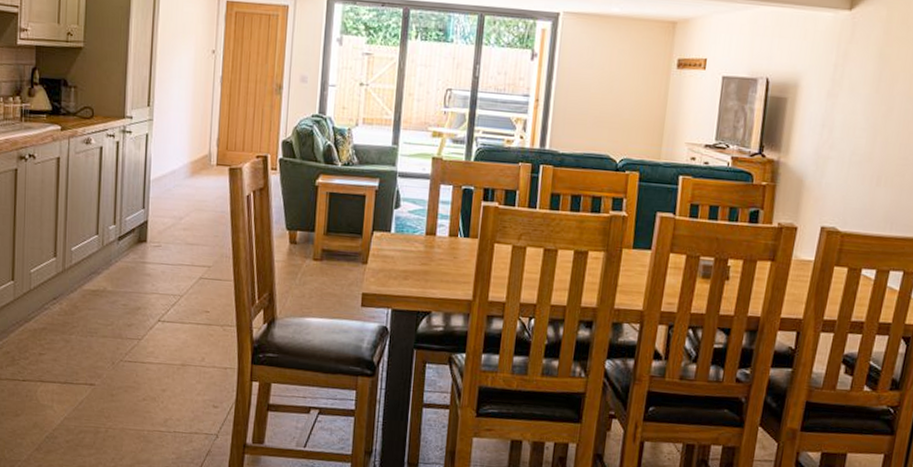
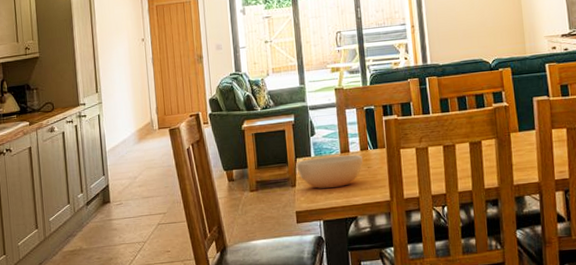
bowl: none [371,234,450,274] -> present [296,154,363,189]

